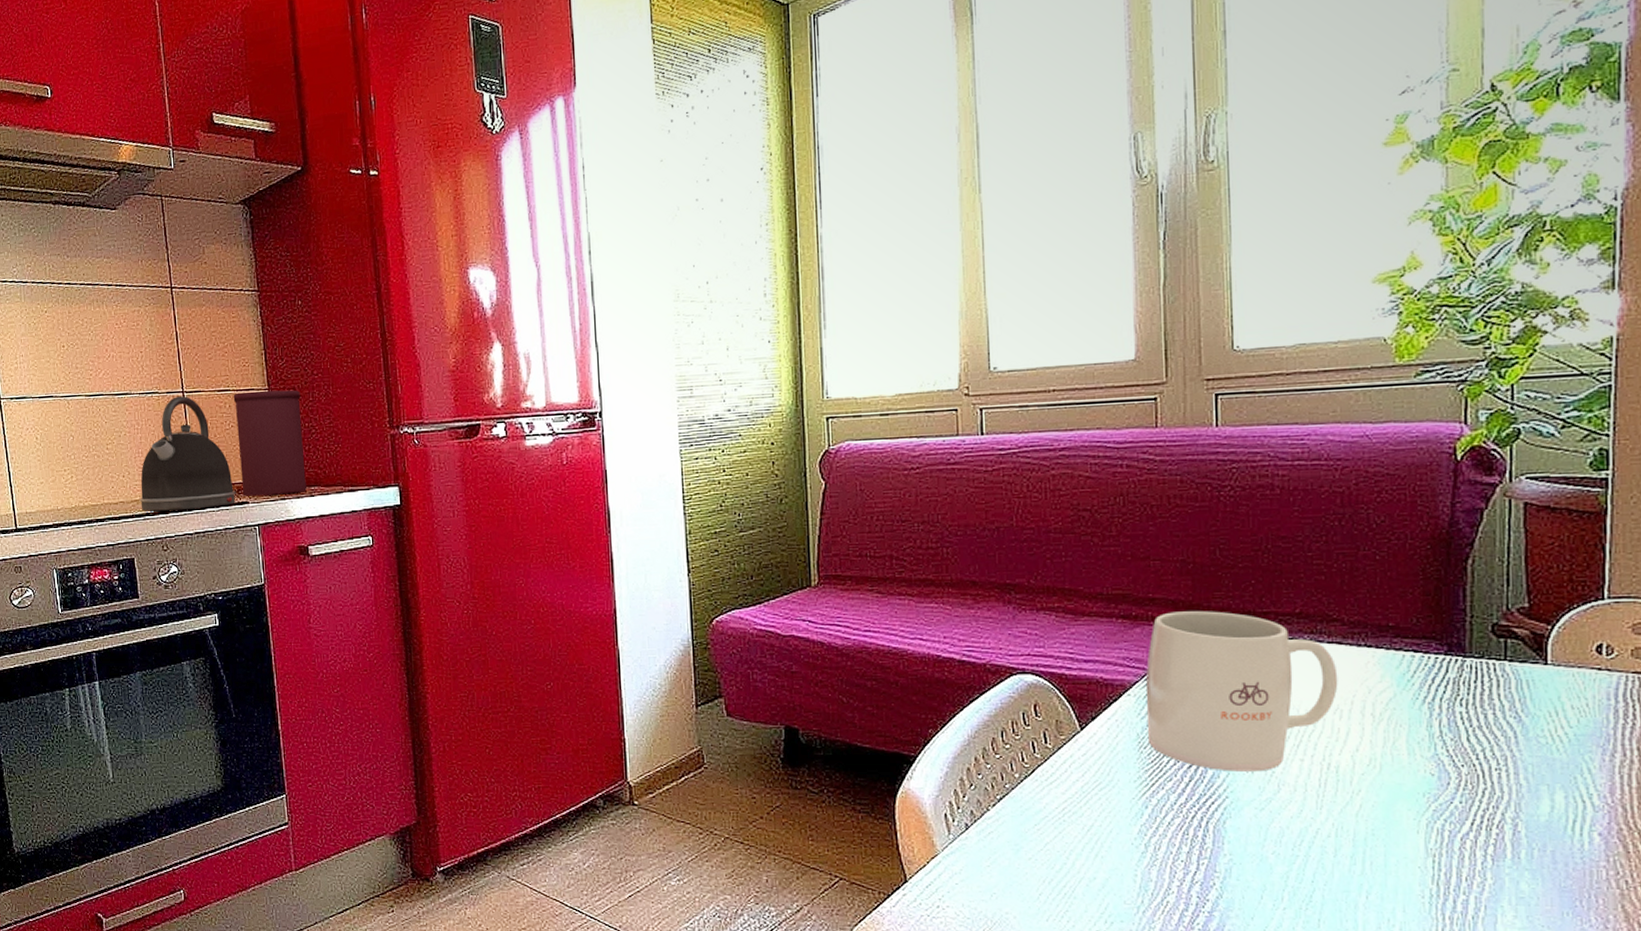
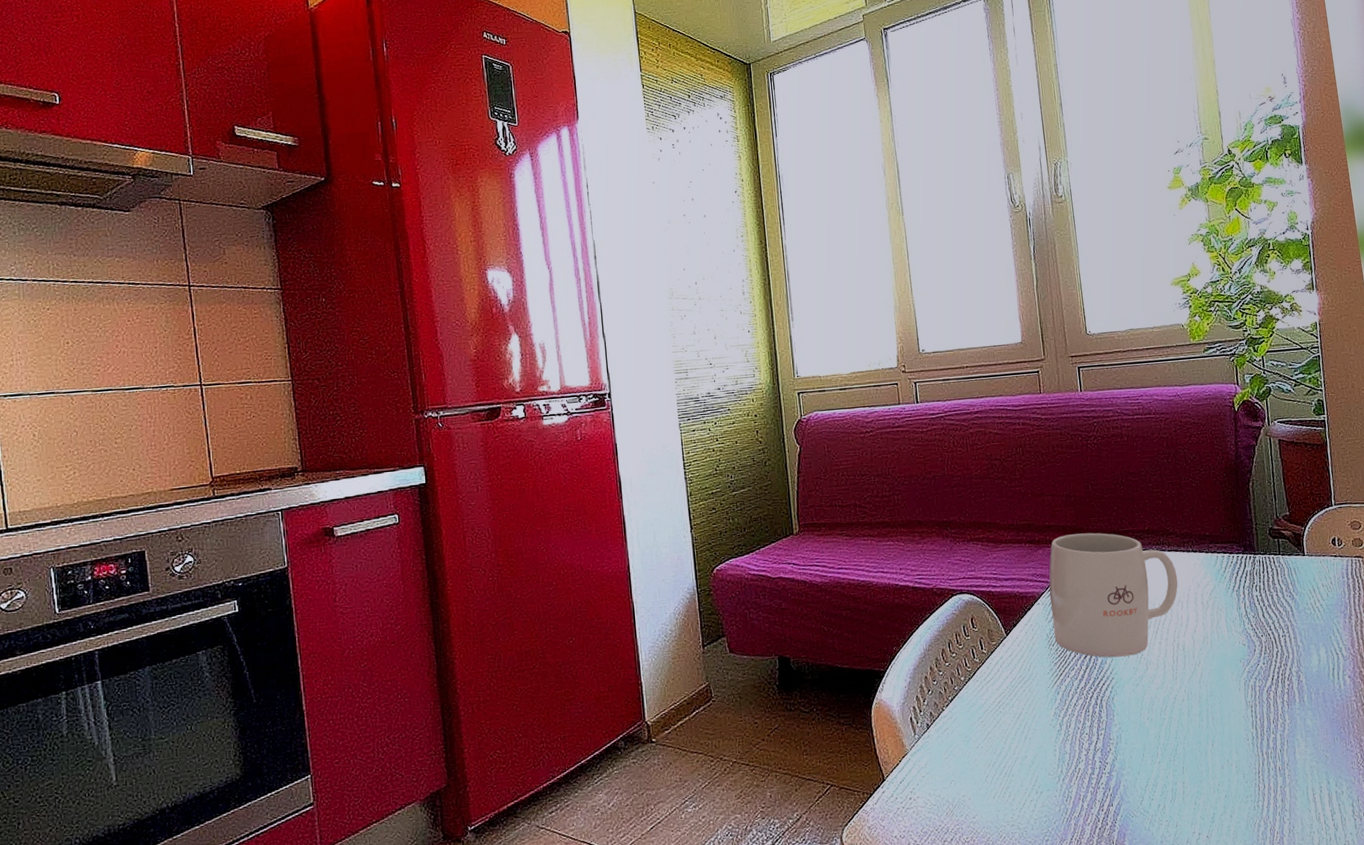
kettle: present [139,396,236,512] -> none [151,389,258,504]
canister: present [233,390,307,497] -> none [255,380,331,483]

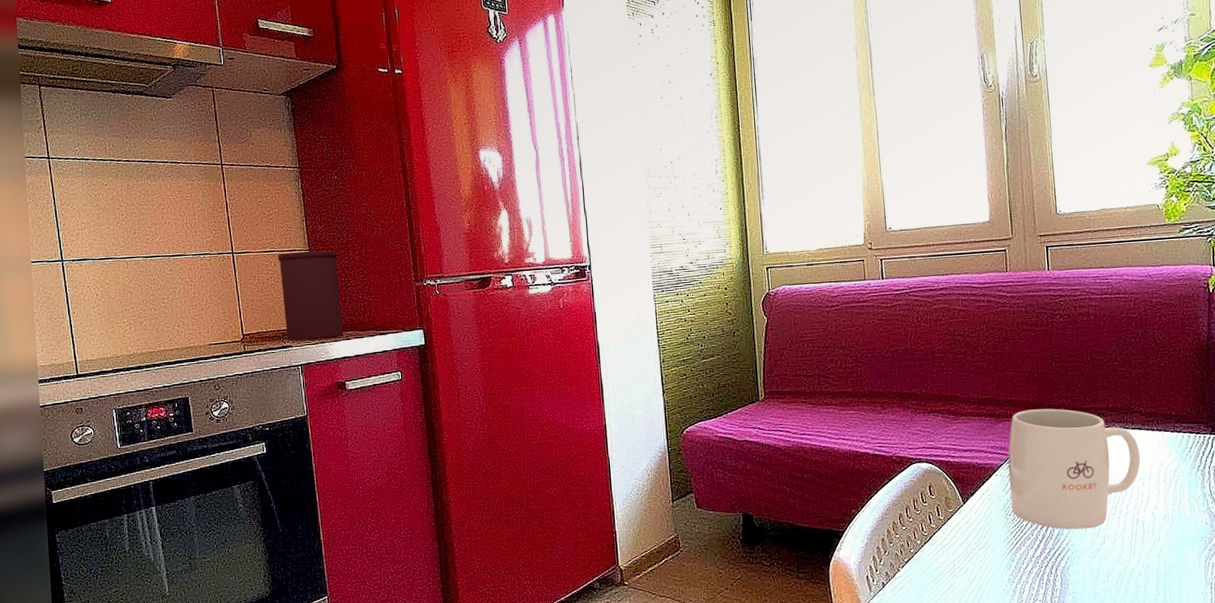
canister: none [255,380,331,483] -> present [278,250,343,341]

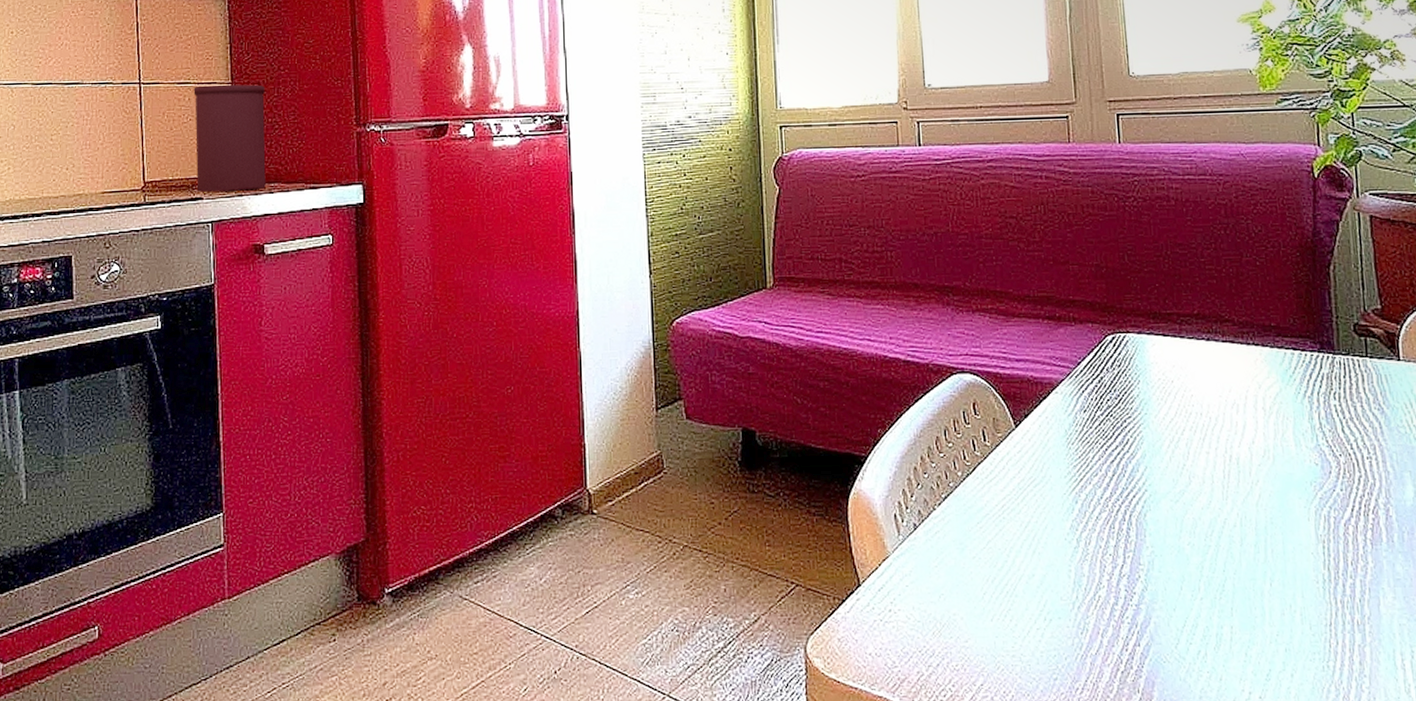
mug: present [1008,408,1141,530] -> none [1070,312,1234,465]

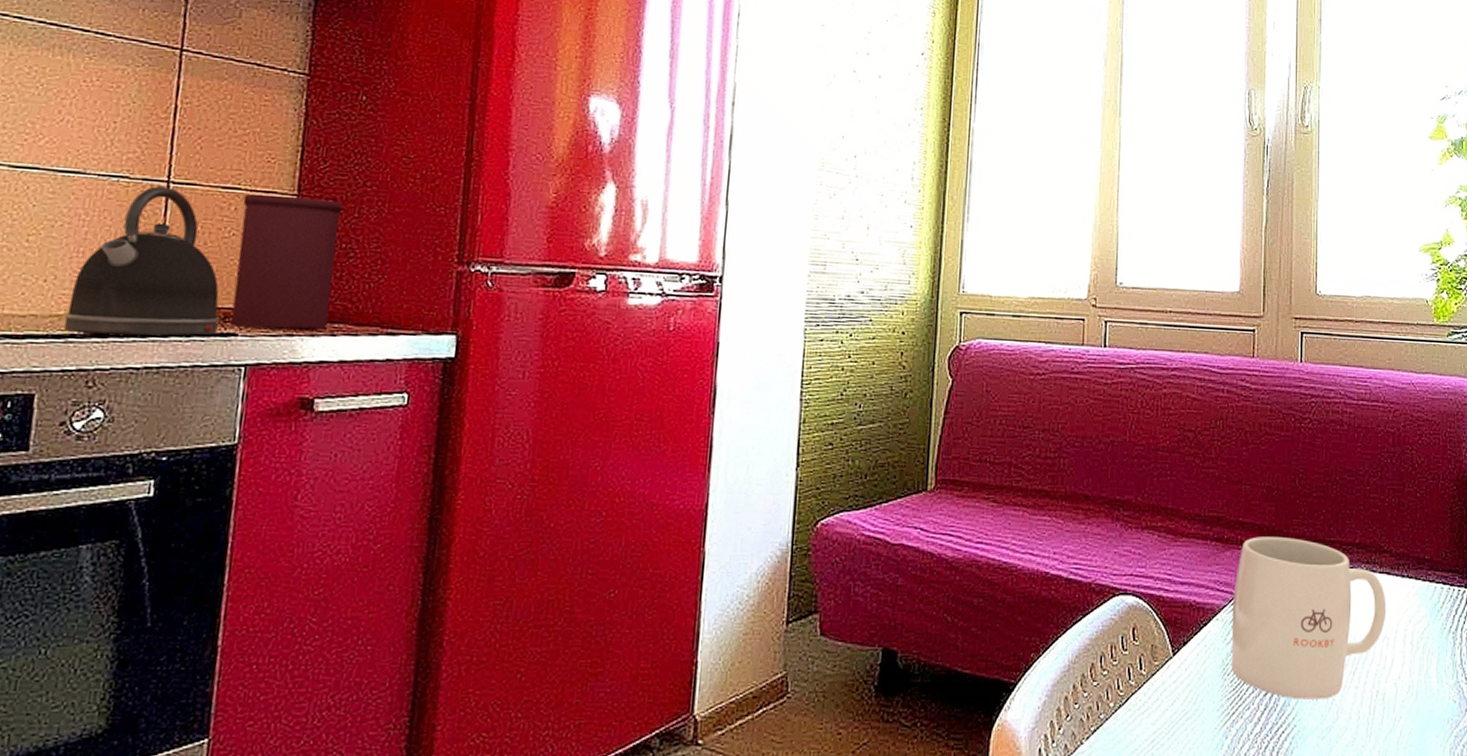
kettle: none [82,87,190,206] -> present [63,186,221,337]
mug: none [1070,312,1234,465] -> present [1231,537,1386,699]

